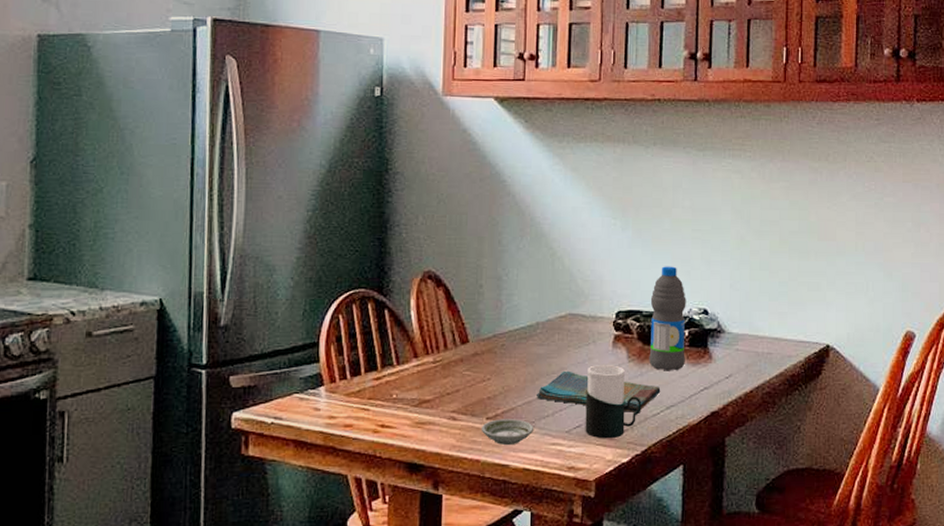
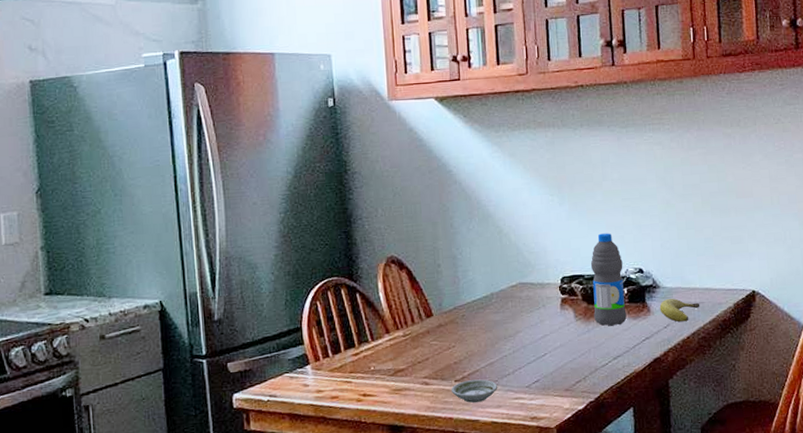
dish towel: present [537,370,661,412] -> none [497,333,607,365]
cup: present [585,365,642,439] -> none [539,324,592,390]
fruit: none [722,346,768,373] -> present [659,298,700,322]

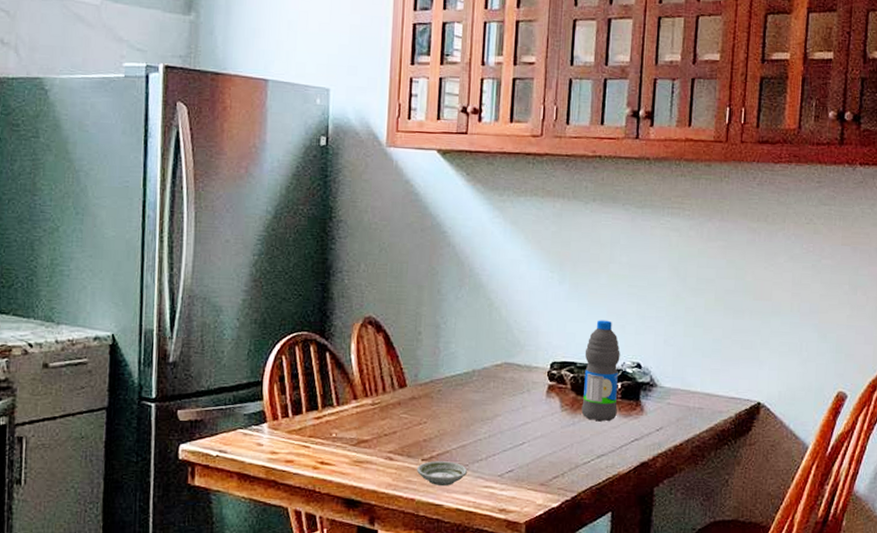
fruit: present [659,298,700,322] -> none [654,400,699,427]

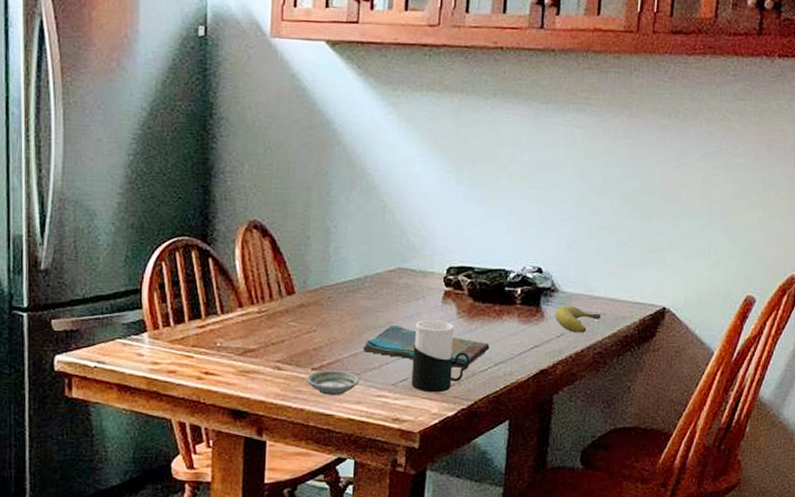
dish towel: none [471,417,592,460] -> present [363,324,490,368]
cup: none [517,413,573,484] -> present [411,320,470,393]
water bottle: present [581,320,620,422] -> none [479,223,521,329]
fruit: none [654,400,699,427] -> present [555,306,602,333]

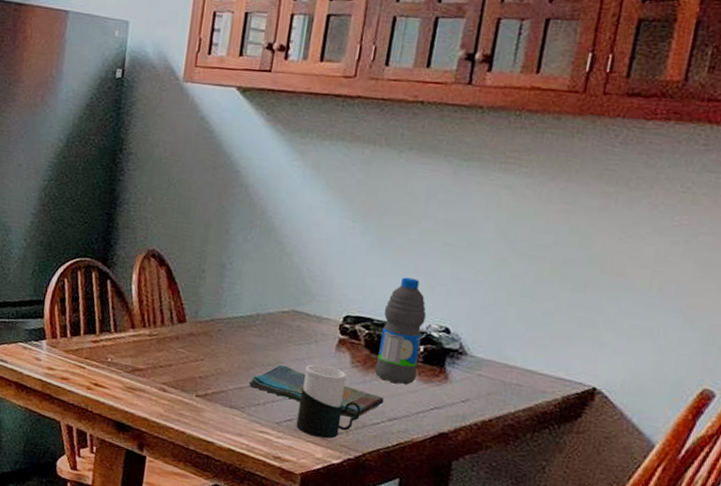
saucer: present [305,370,360,395] -> none [189,398,244,425]
water bottle: none [479,223,521,329] -> present [374,277,427,385]
fruit: present [555,306,602,333] -> none [460,370,516,402]

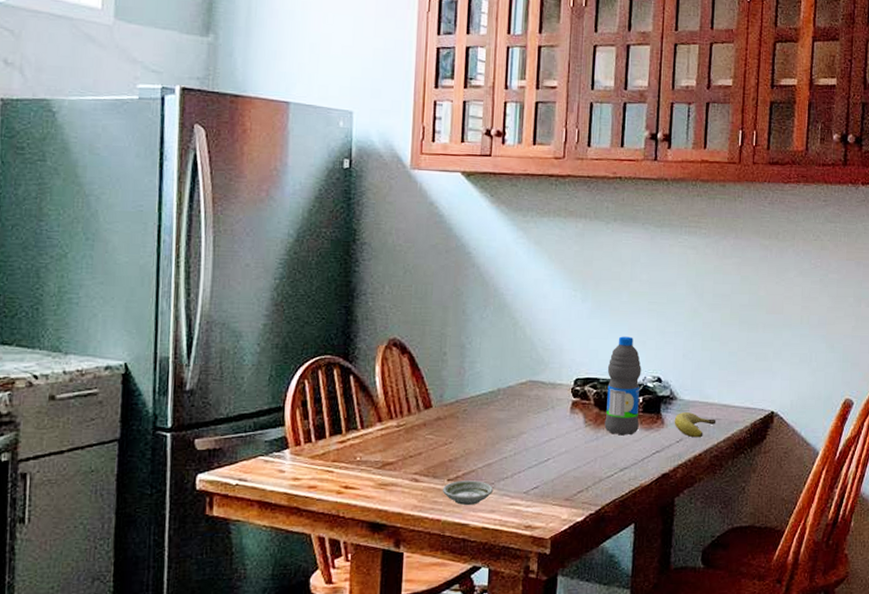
saucer: none [189,398,244,425] -> present [442,480,494,505]
dish towel: present [249,364,385,418] -> none [496,434,615,474]
cup: present [296,364,361,439] -> none [542,429,597,499]
fruit: none [460,370,516,402] -> present [674,412,716,438]

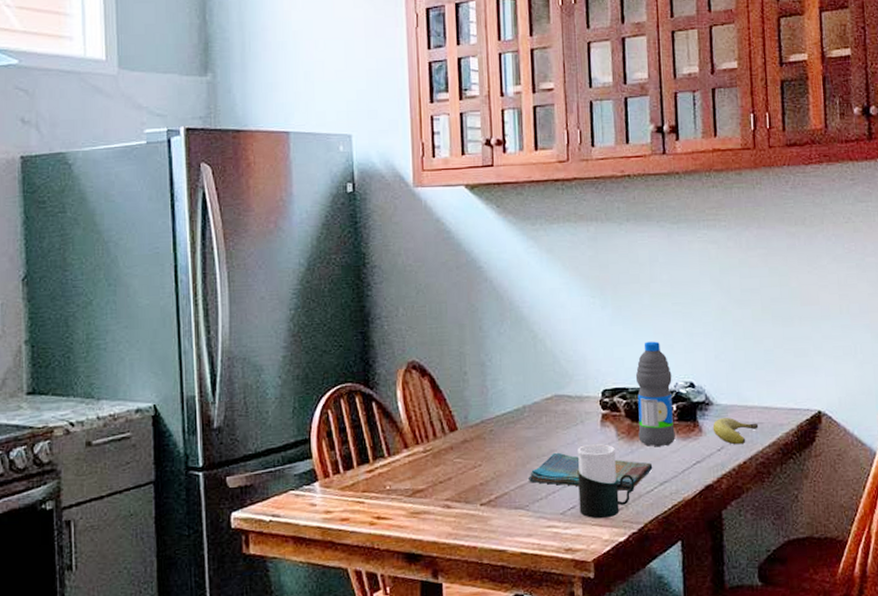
saucer: present [442,480,494,505] -> none [475,503,529,530]
dish towel: none [496,434,615,474] -> present [529,452,653,491]
cup: none [542,429,597,499] -> present [576,444,635,519]

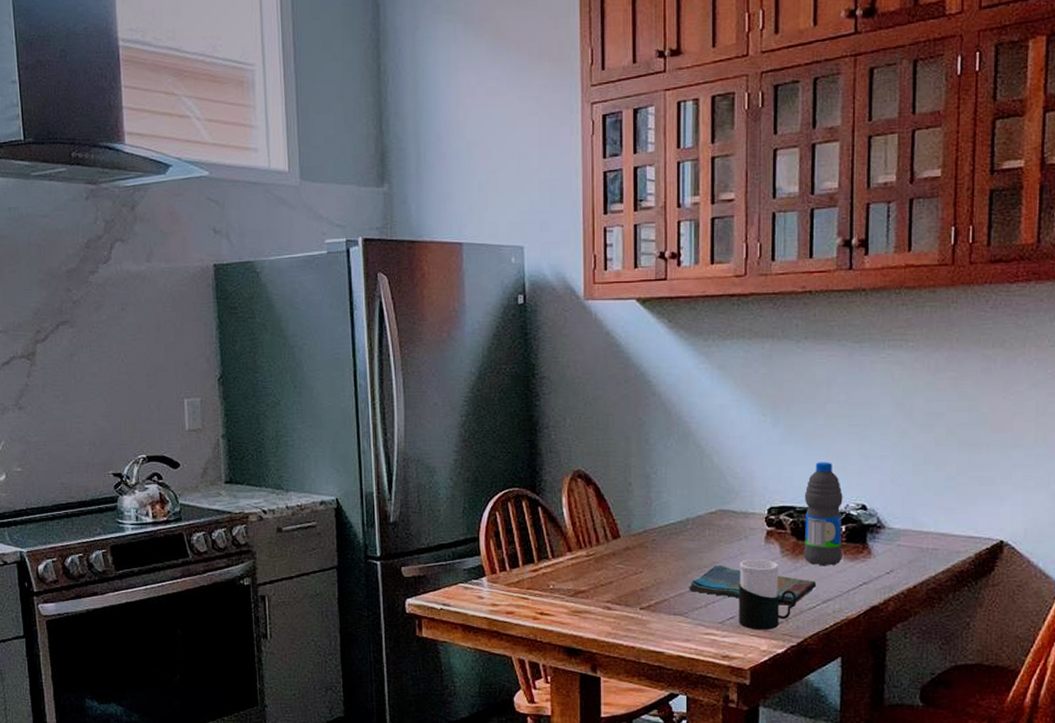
fruit: present [712,418,759,445] -> none [883,542,933,569]

